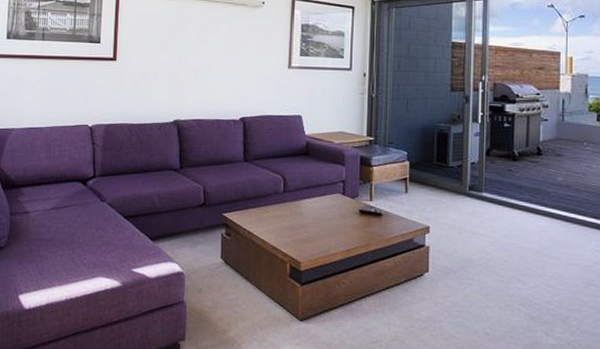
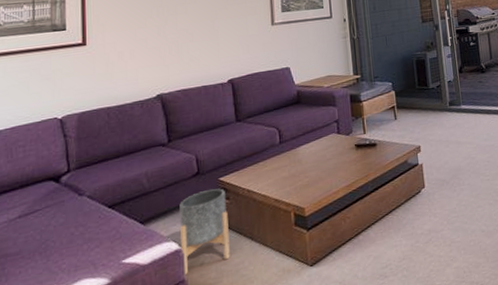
planter: none [182,222,228,297] -> present [179,188,230,275]

